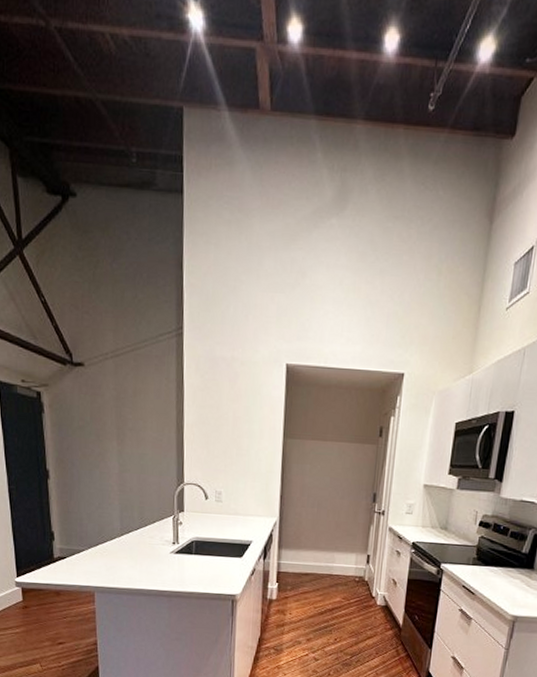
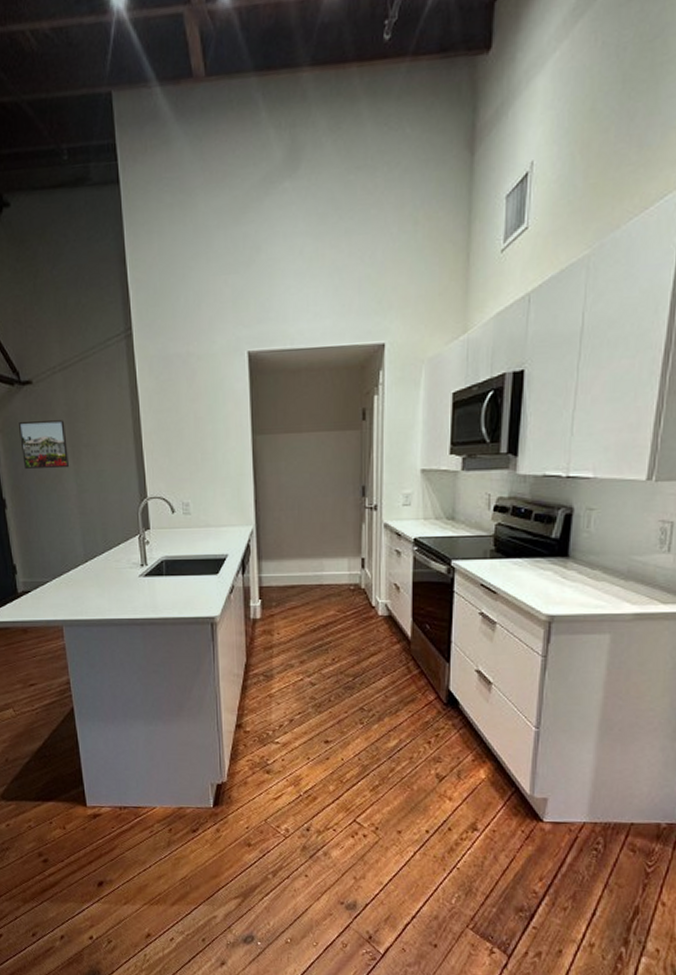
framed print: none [68,400,114,448] -> present [19,420,70,470]

